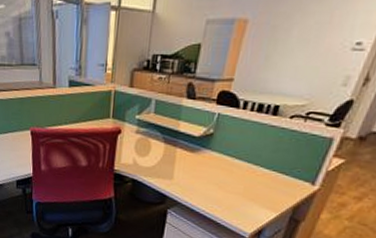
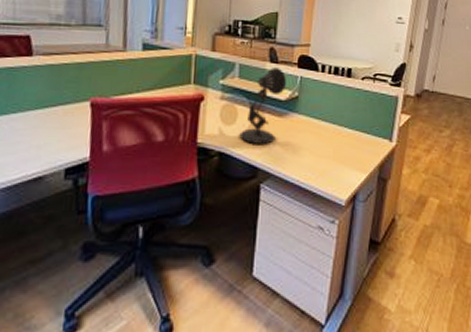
desk lamp: none [151,104,202,176] -> present [239,67,286,144]

